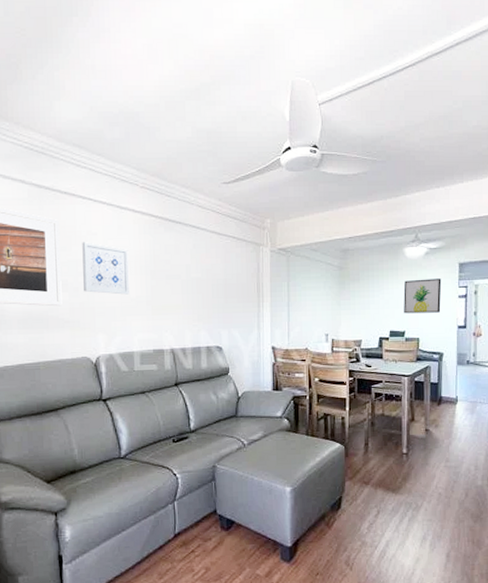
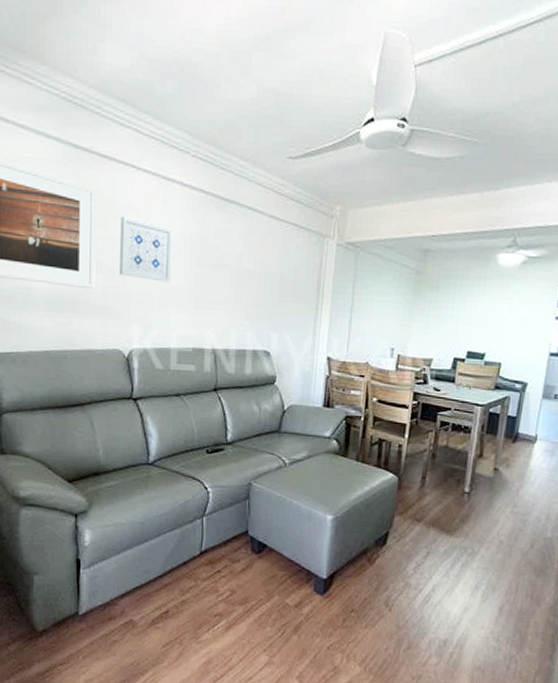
wall art: present [403,278,442,314] -> none [487,293,538,335]

